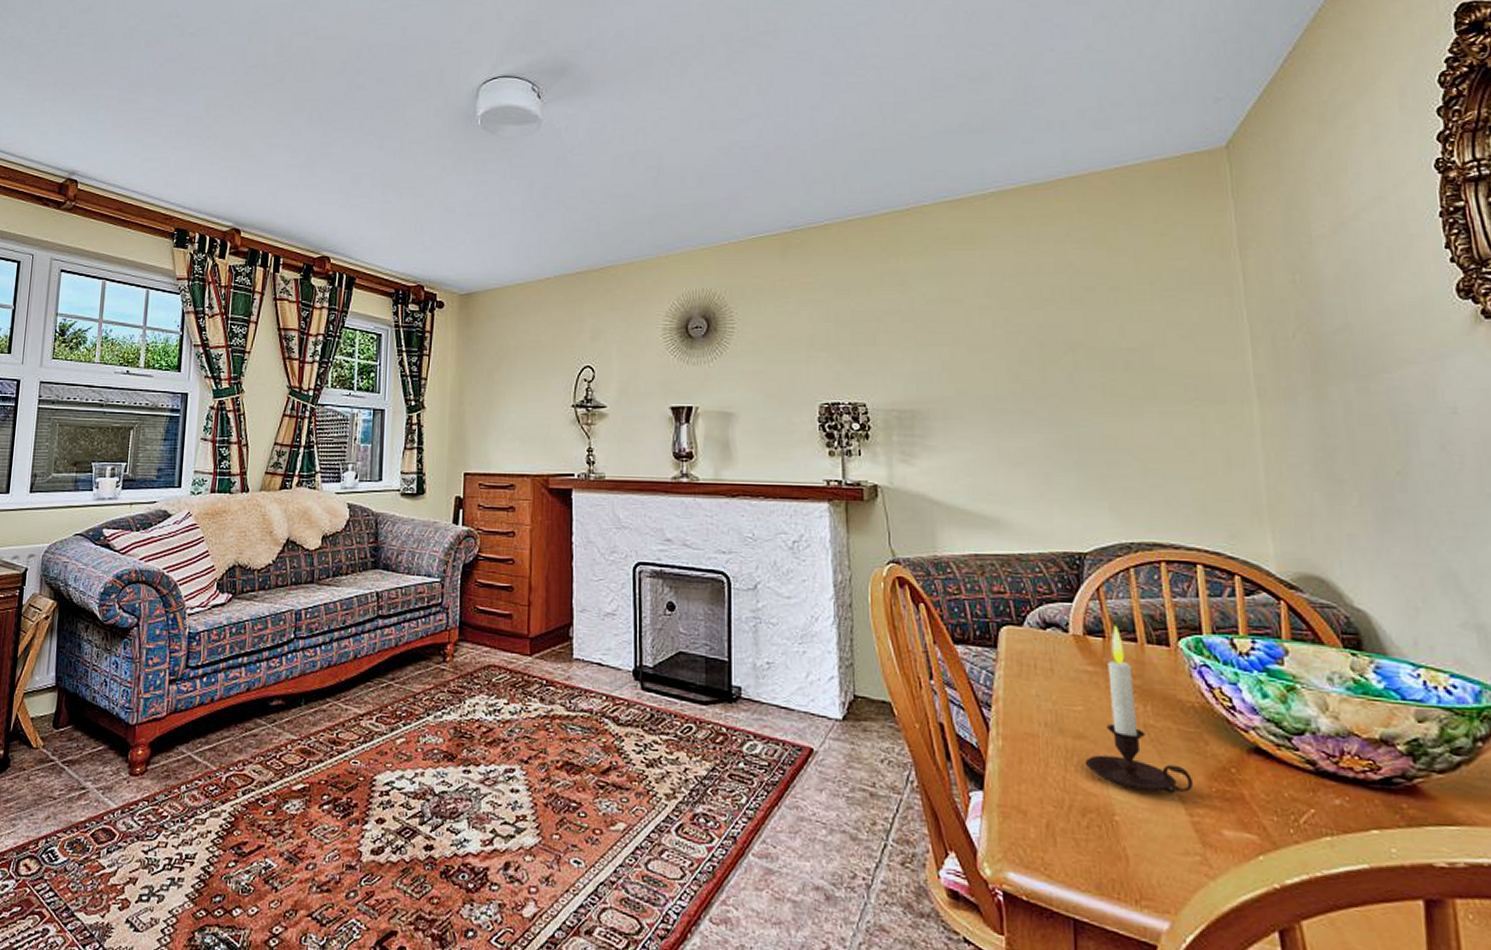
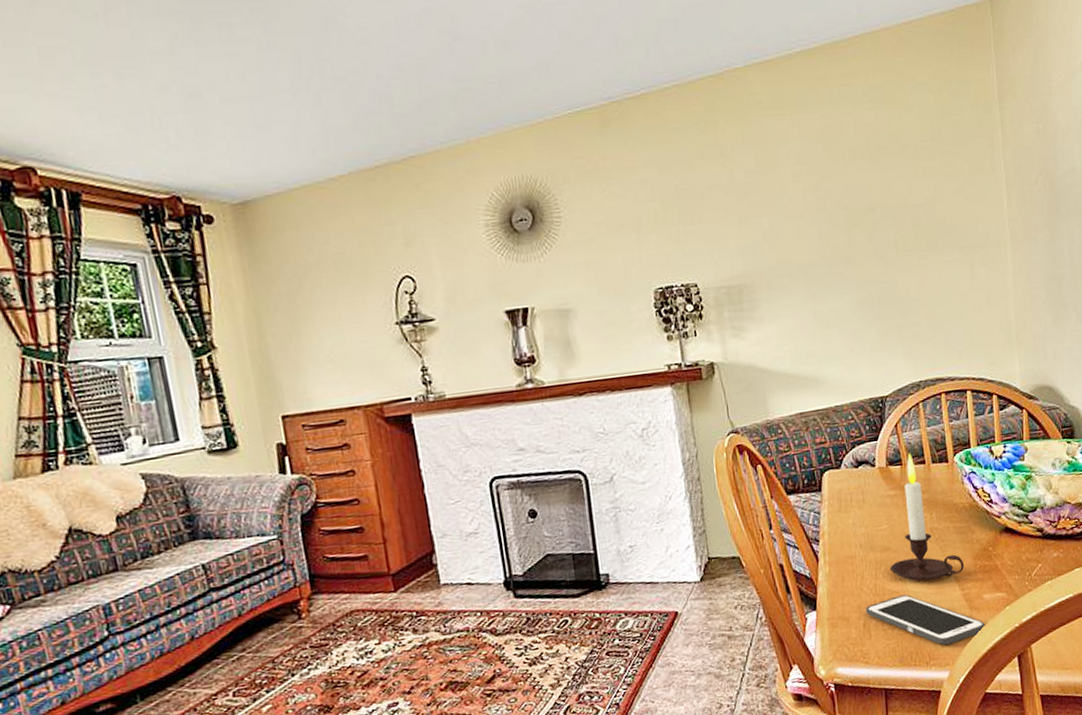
cell phone: none [1050,799,1226,886] -> present [865,594,985,646]

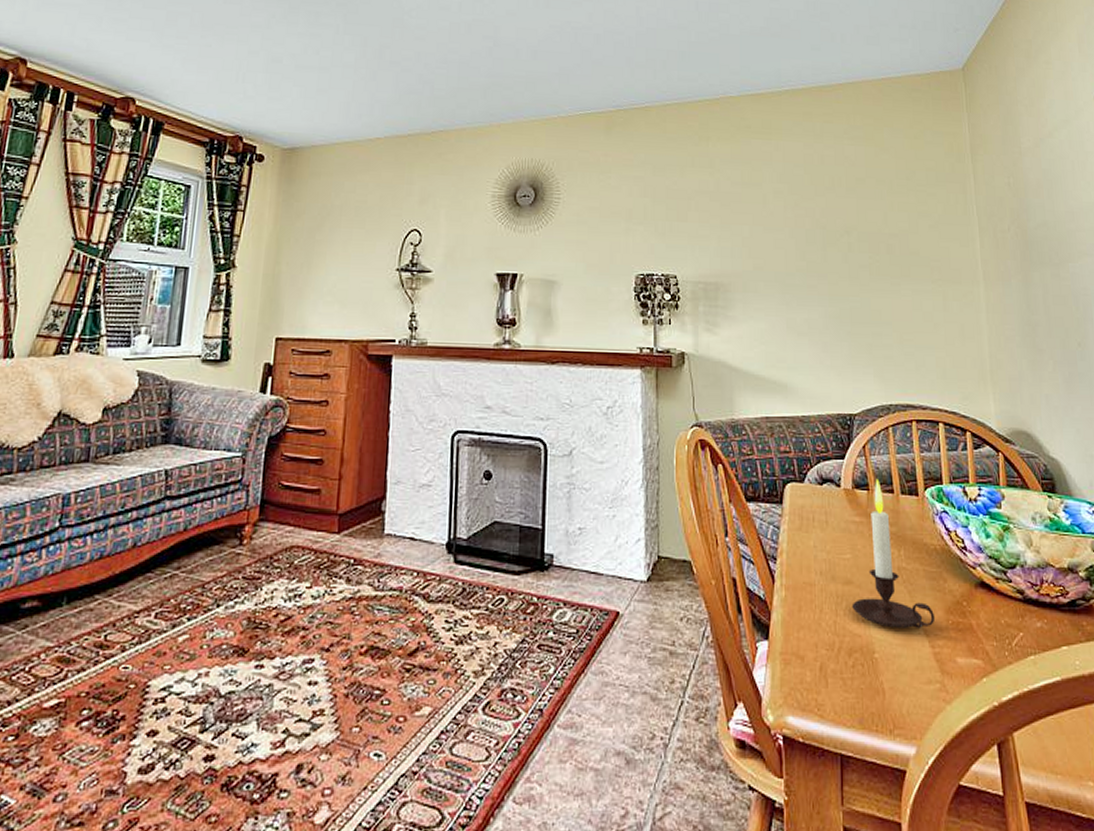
cell phone: present [865,594,985,646] -> none [823,640,959,713]

